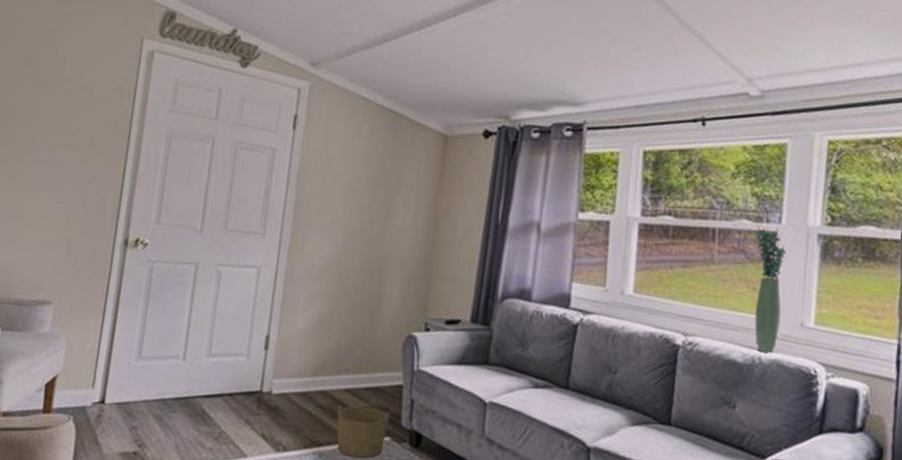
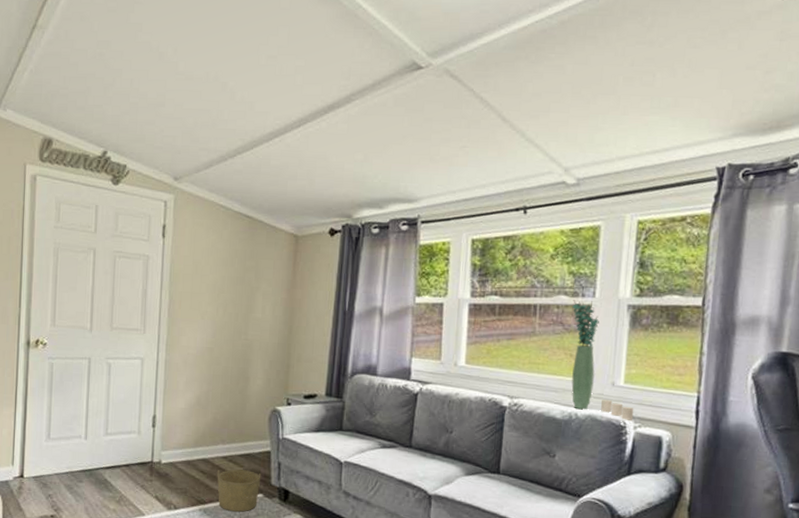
candle: none [788,342,826,369] -> present [601,400,634,421]

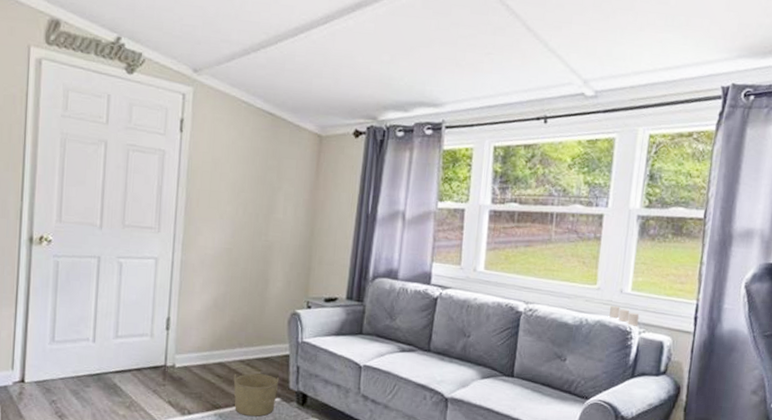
vase: present [571,300,599,410] -> none [583,209,611,316]

